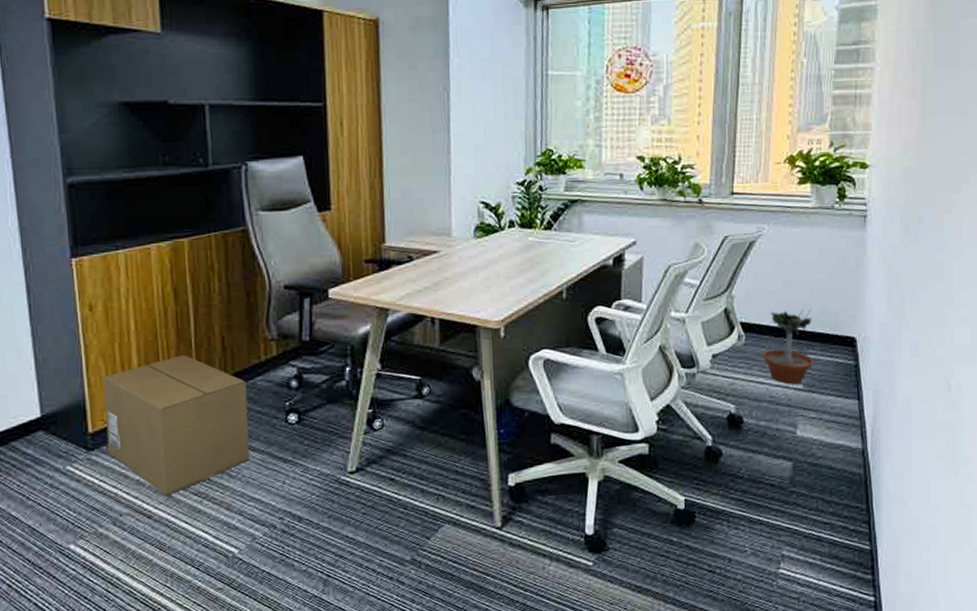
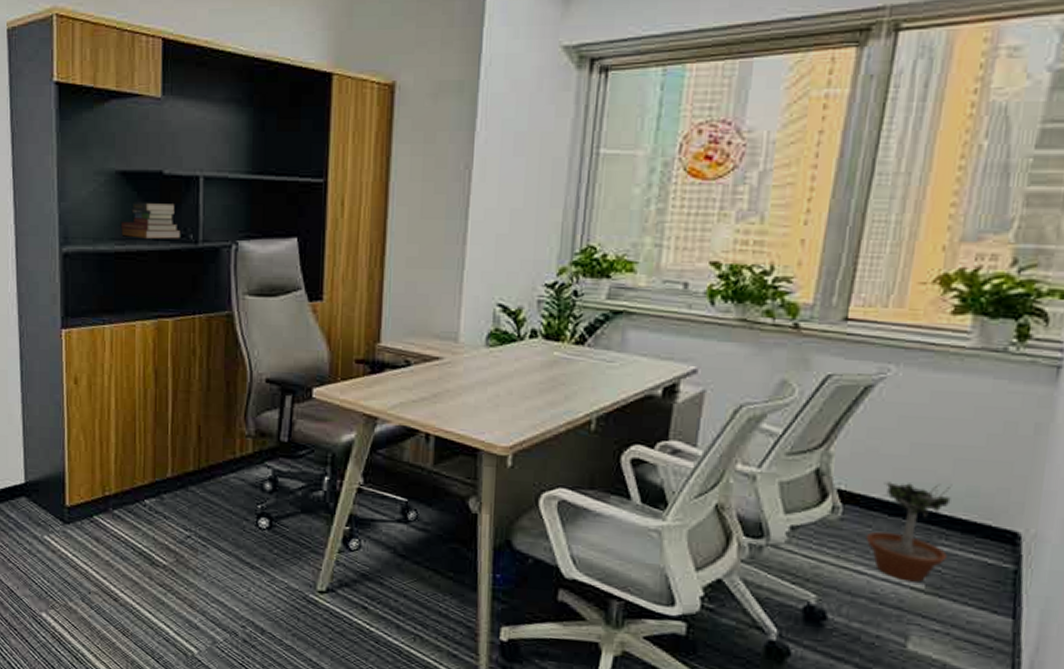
box: present [103,354,249,496] -> none [82,439,219,582]
books: none [127,130,190,165] -> present [120,202,180,239]

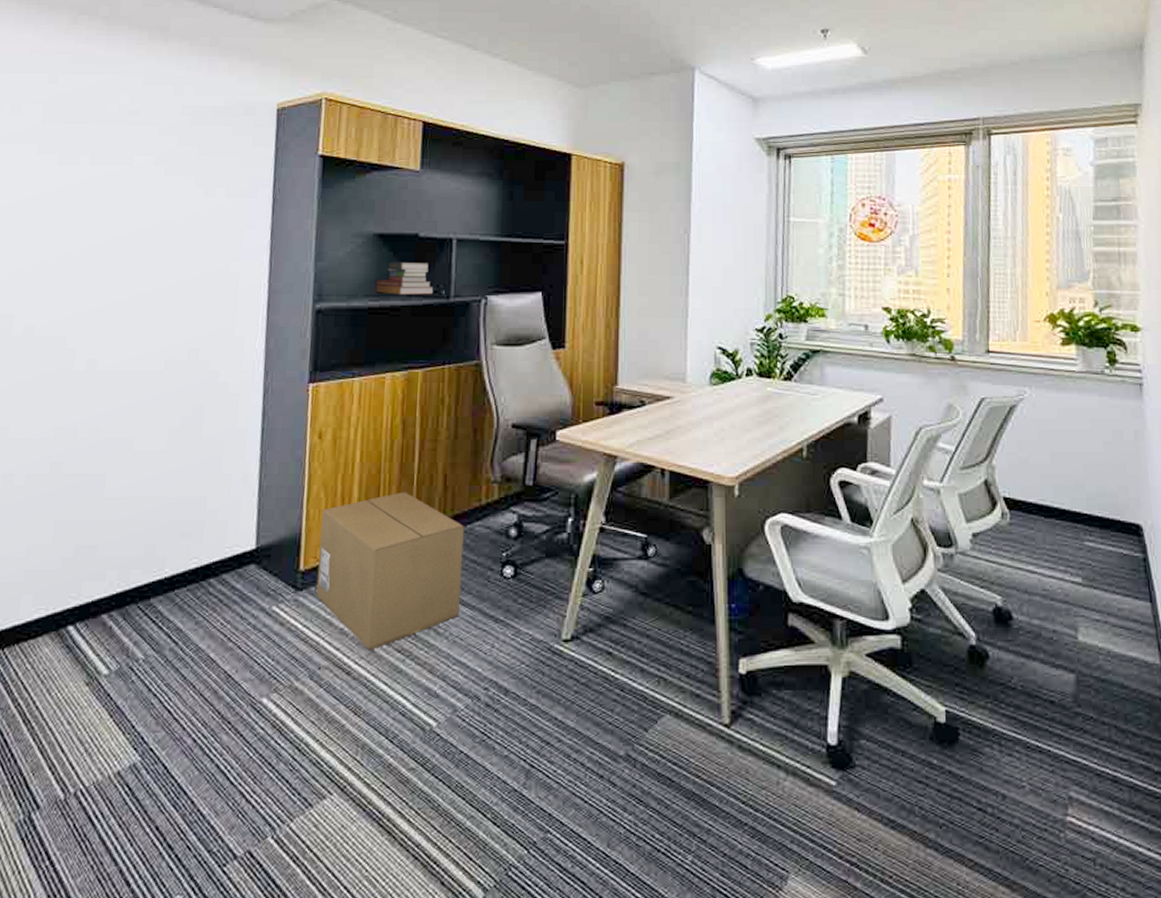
box: none [82,439,219,582] -> present [316,491,464,650]
potted tree: present [865,481,953,582] -> none [1031,486,1093,576]

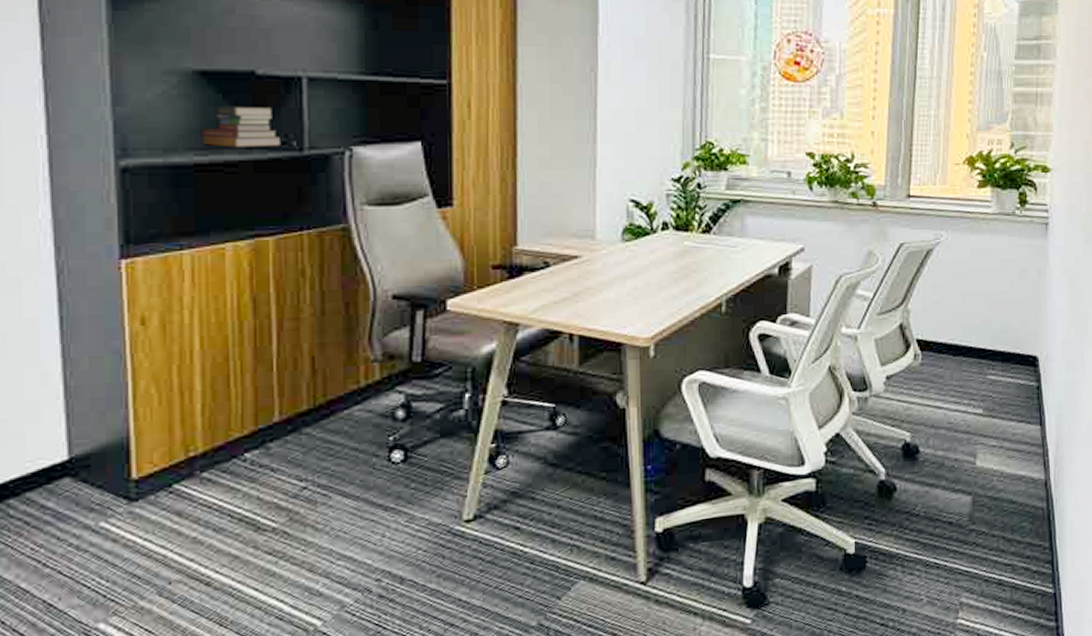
box: present [316,491,464,650] -> none [154,379,342,557]

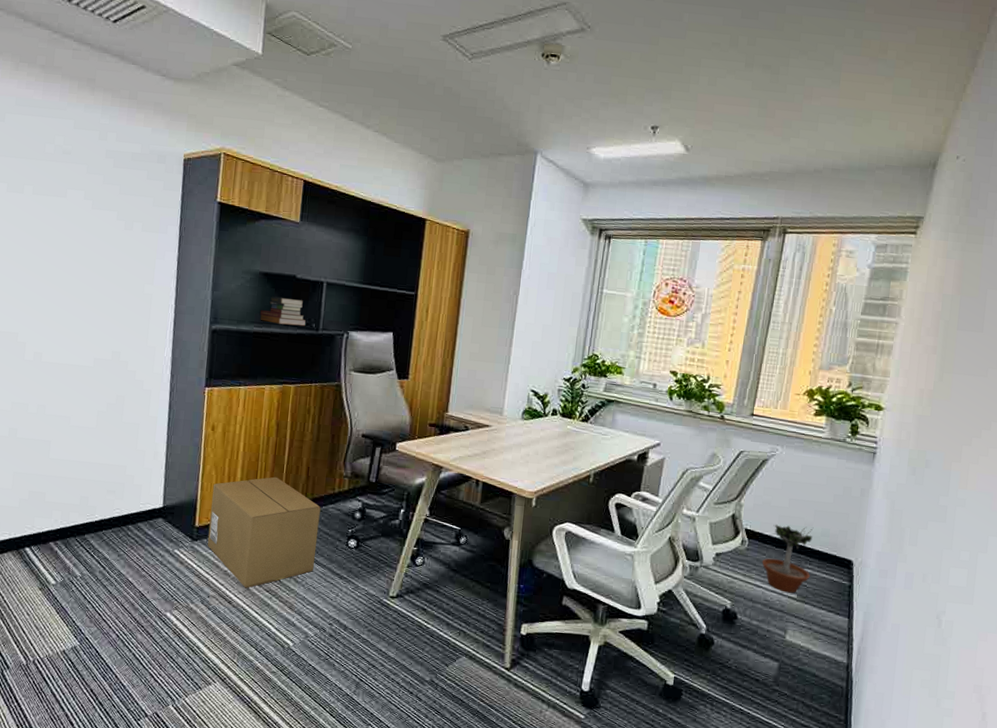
box: none [154,379,342,557] -> present [207,476,321,588]
potted tree: none [939,324,994,409] -> present [762,524,814,593]

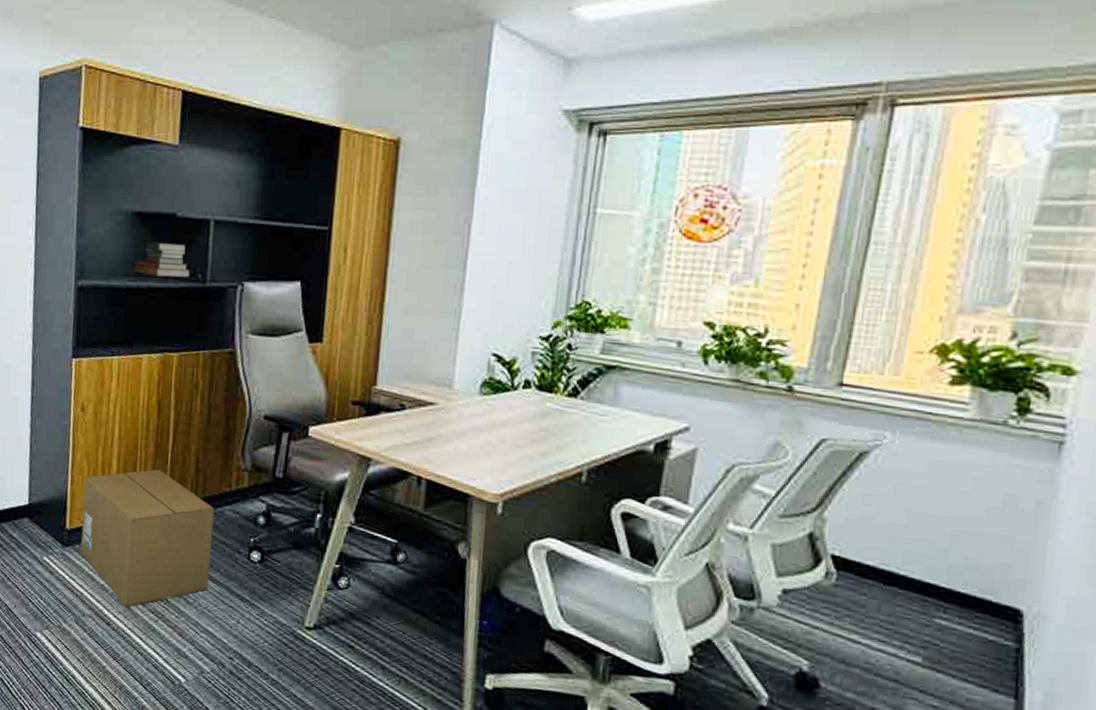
potted tree: present [762,524,814,593] -> none [860,549,951,655]

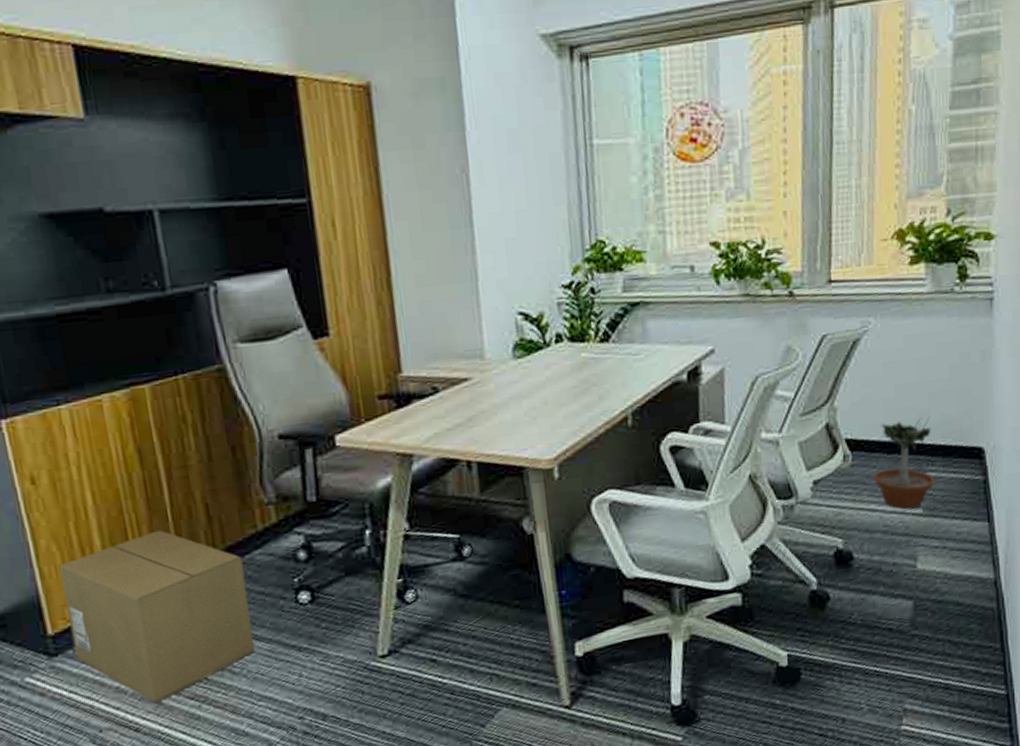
books: present [133,241,189,278] -> none [57,246,141,294]
potted tree: none [860,549,951,655] -> present [873,416,935,510]

